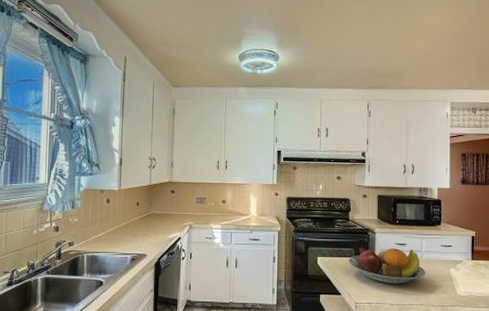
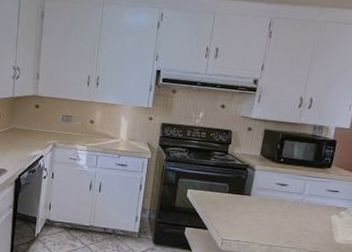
fruit bowl: present [348,248,426,284] -> none [220,184,304,225]

